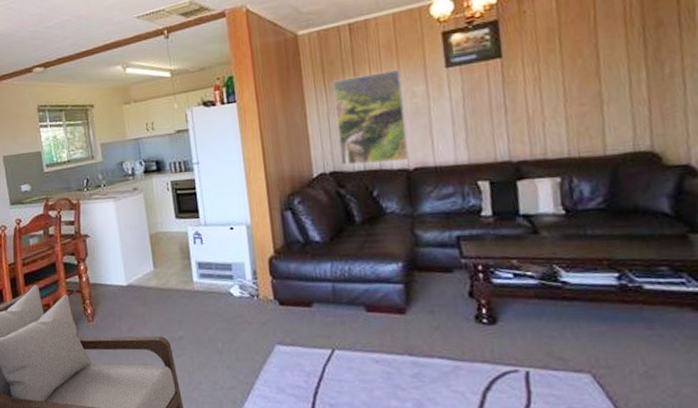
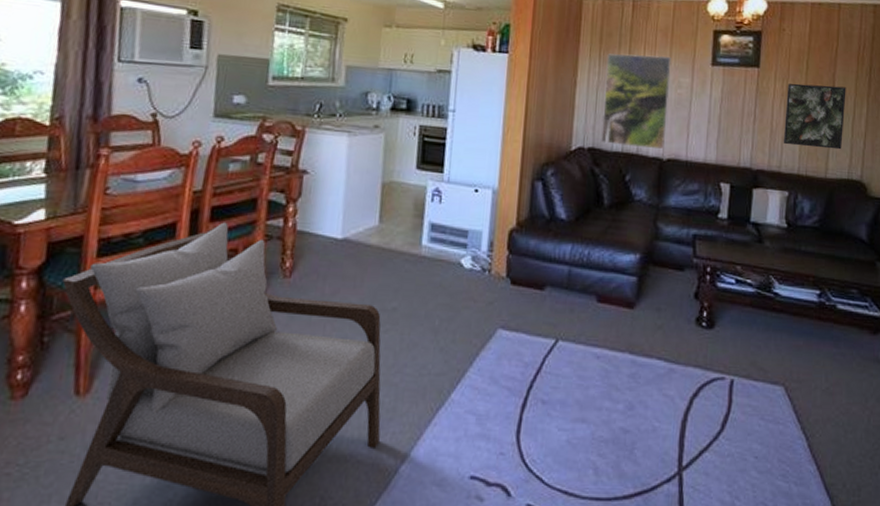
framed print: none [539,55,621,130] -> present [783,83,846,150]

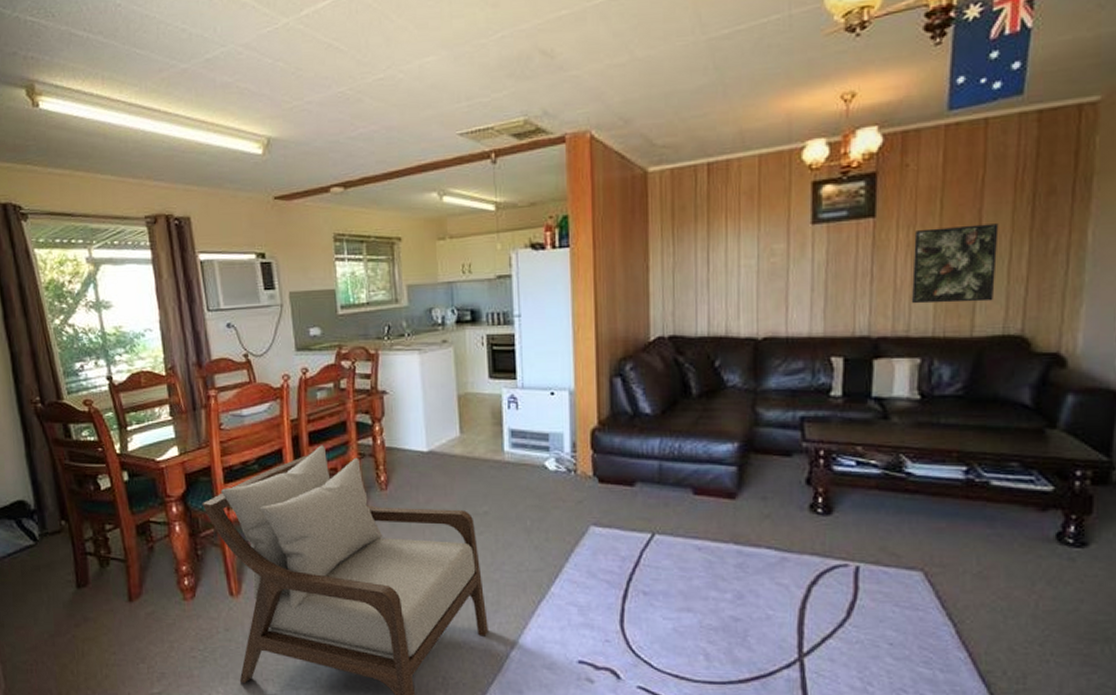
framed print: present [601,53,671,150] -> none [681,222,760,330]

